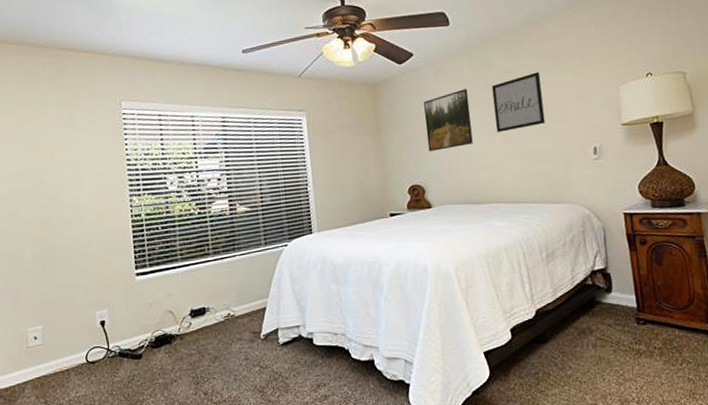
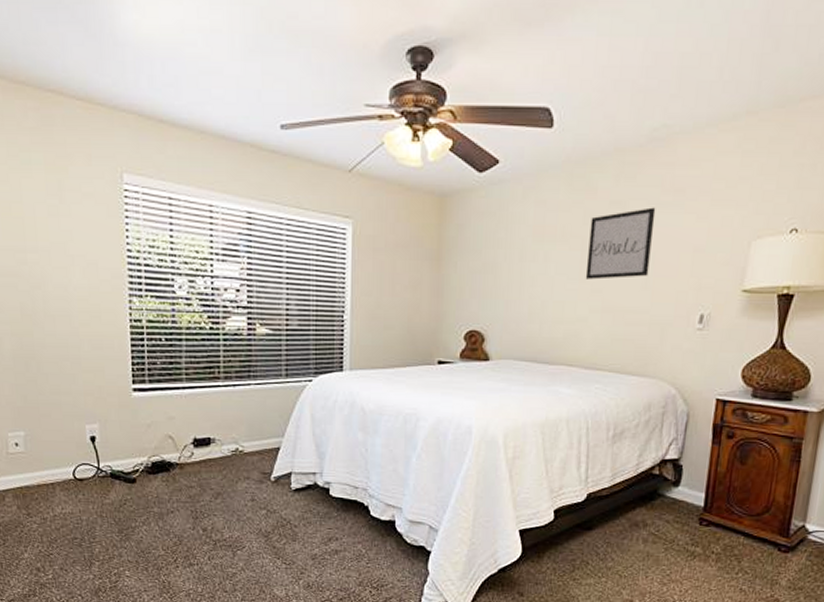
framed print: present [423,89,473,152] -> none [497,217,560,292]

